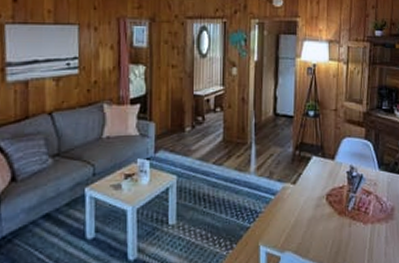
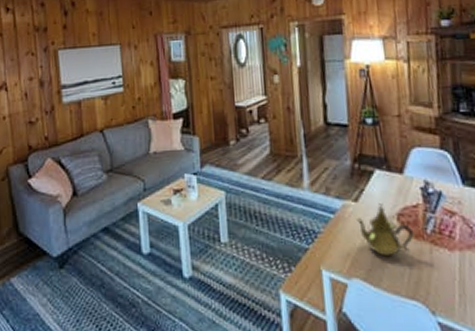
teapot: none [292,184,339,232] -> present [355,202,415,257]

